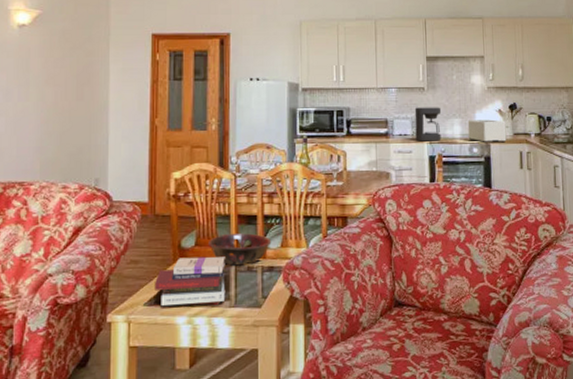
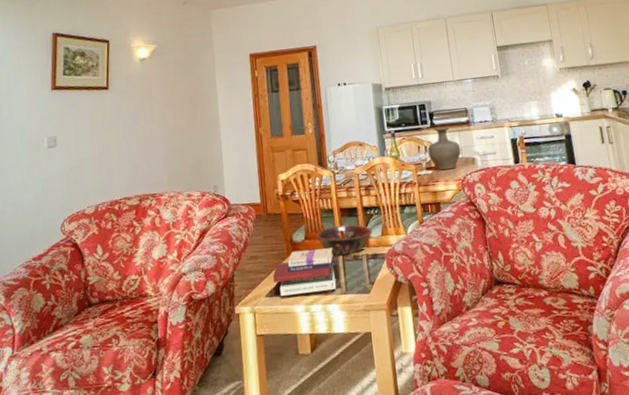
vase: none [340,137,376,183] -> present [427,126,461,171]
coffee maker: present [414,107,442,142] -> none [491,92,521,127]
toaster: present [467,119,507,144] -> none [544,98,585,123]

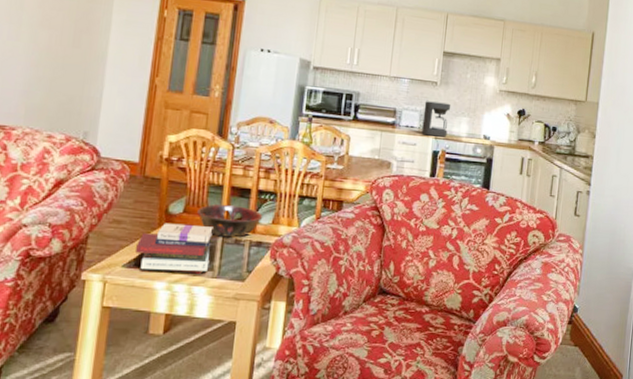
vase: present [427,126,461,171] -> none [343,122,380,169]
coffee maker: none [491,92,521,127] -> present [421,101,451,137]

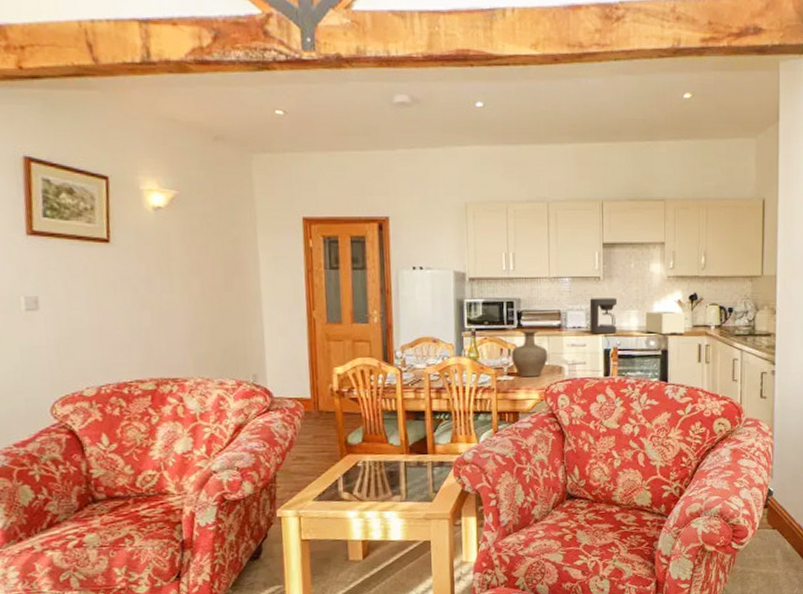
books: present [136,223,213,274] -> none [323,452,396,502]
decorative bowl: present [197,204,263,238] -> none [376,428,441,462]
vase: none [343,122,380,169] -> present [511,329,548,377]
toaster: none [474,120,512,147] -> present [645,311,685,336]

